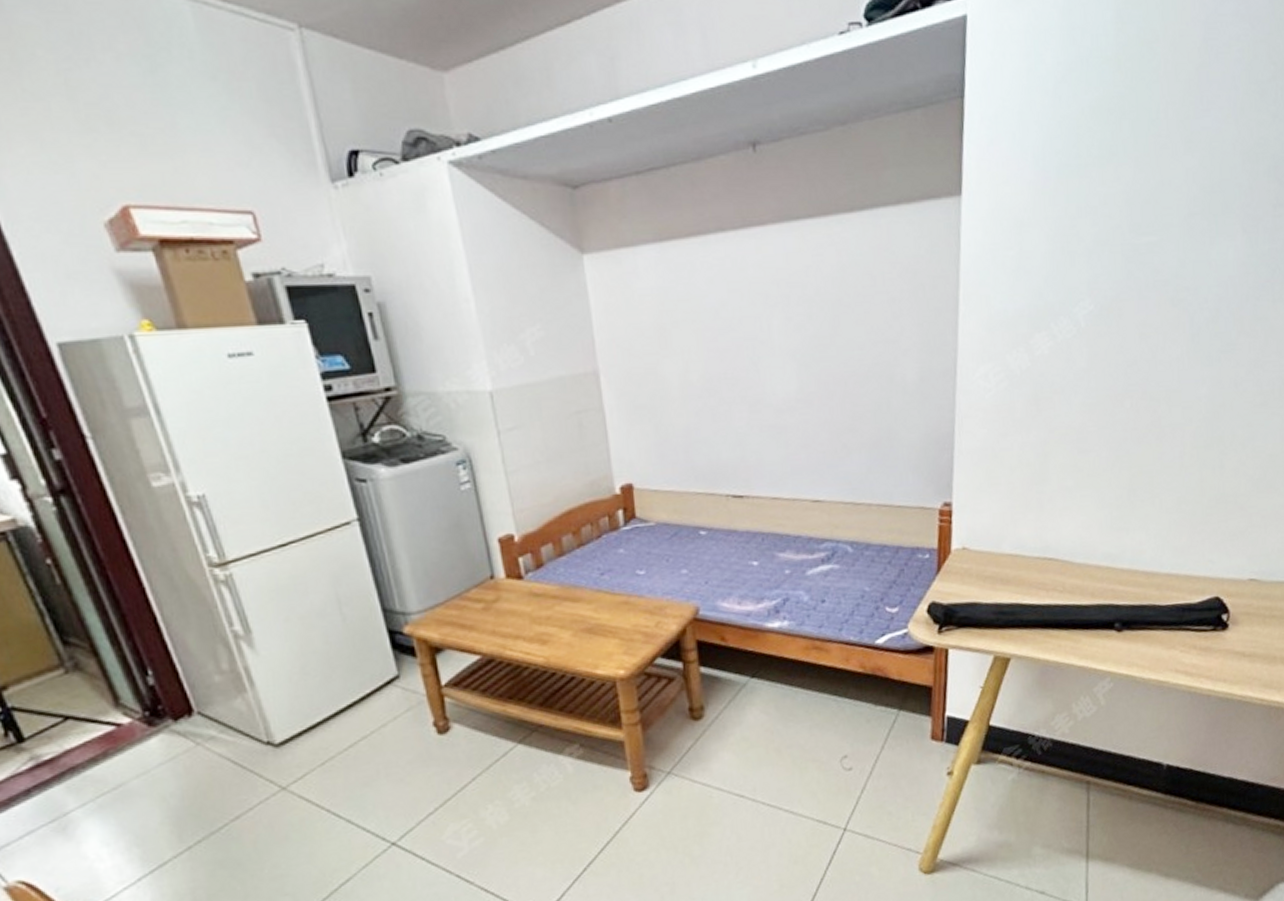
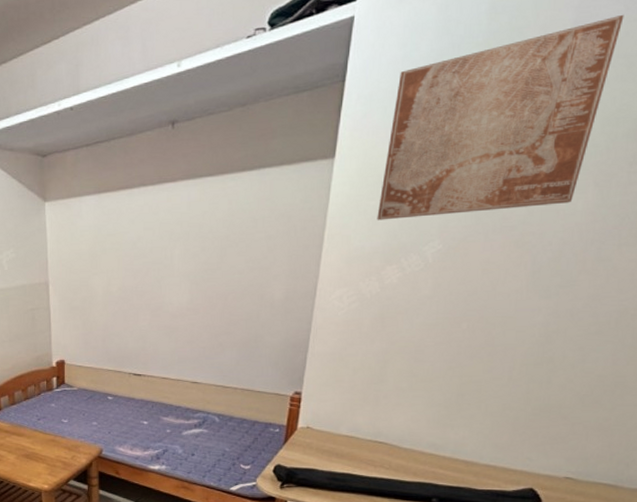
wall art: none [1017,33,1251,275] -> present [377,14,624,220]

